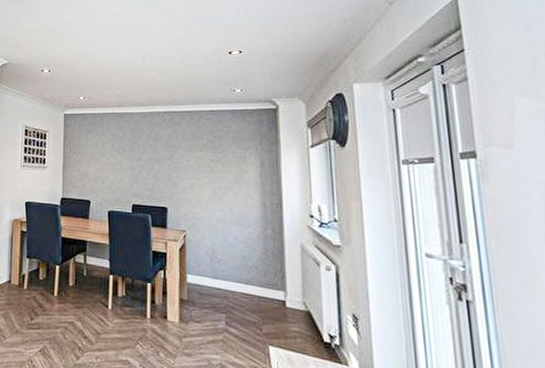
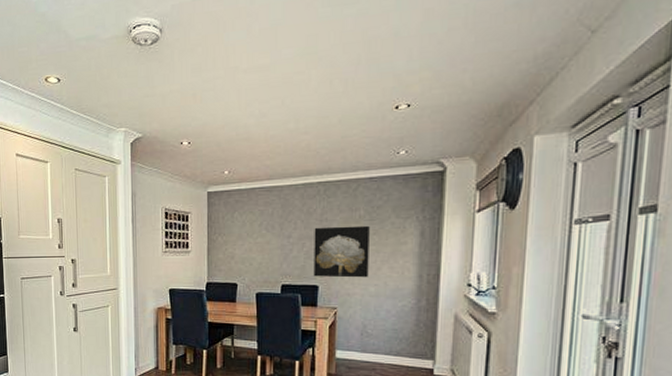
wall art: none [162,152,215,203] -> present [313,225,370,278]

